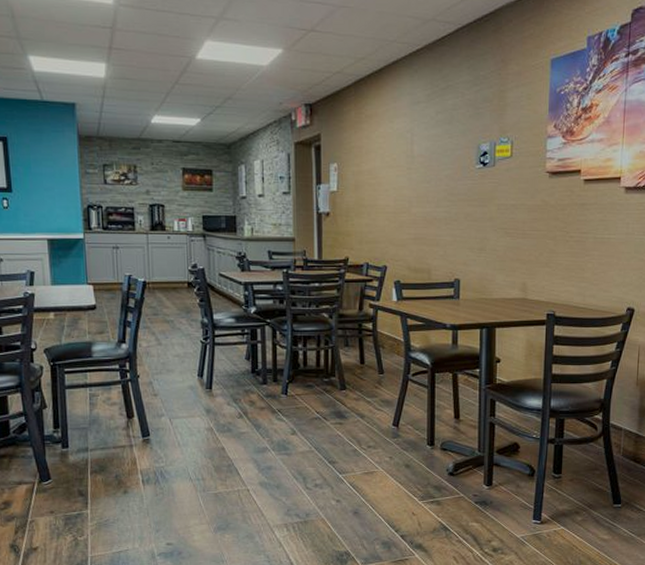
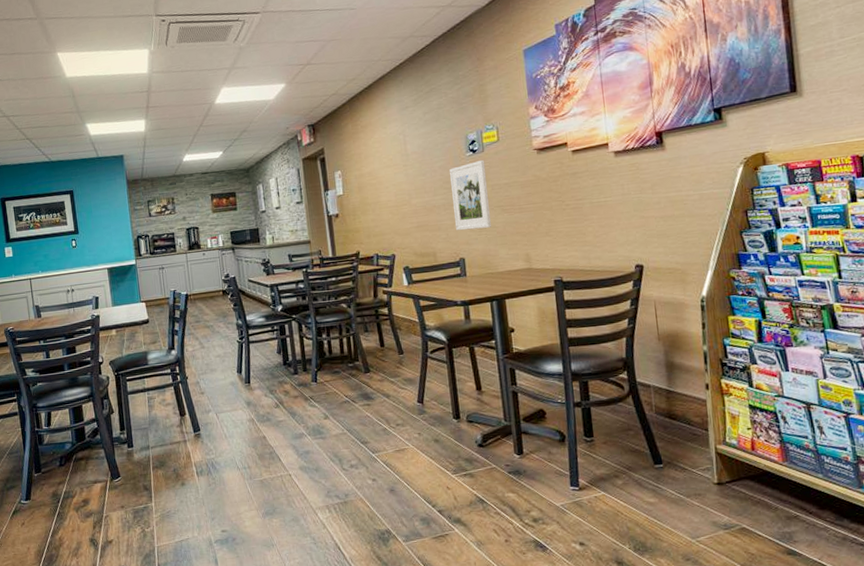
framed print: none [454,174,495,250] -> present [450,159,491,231]

